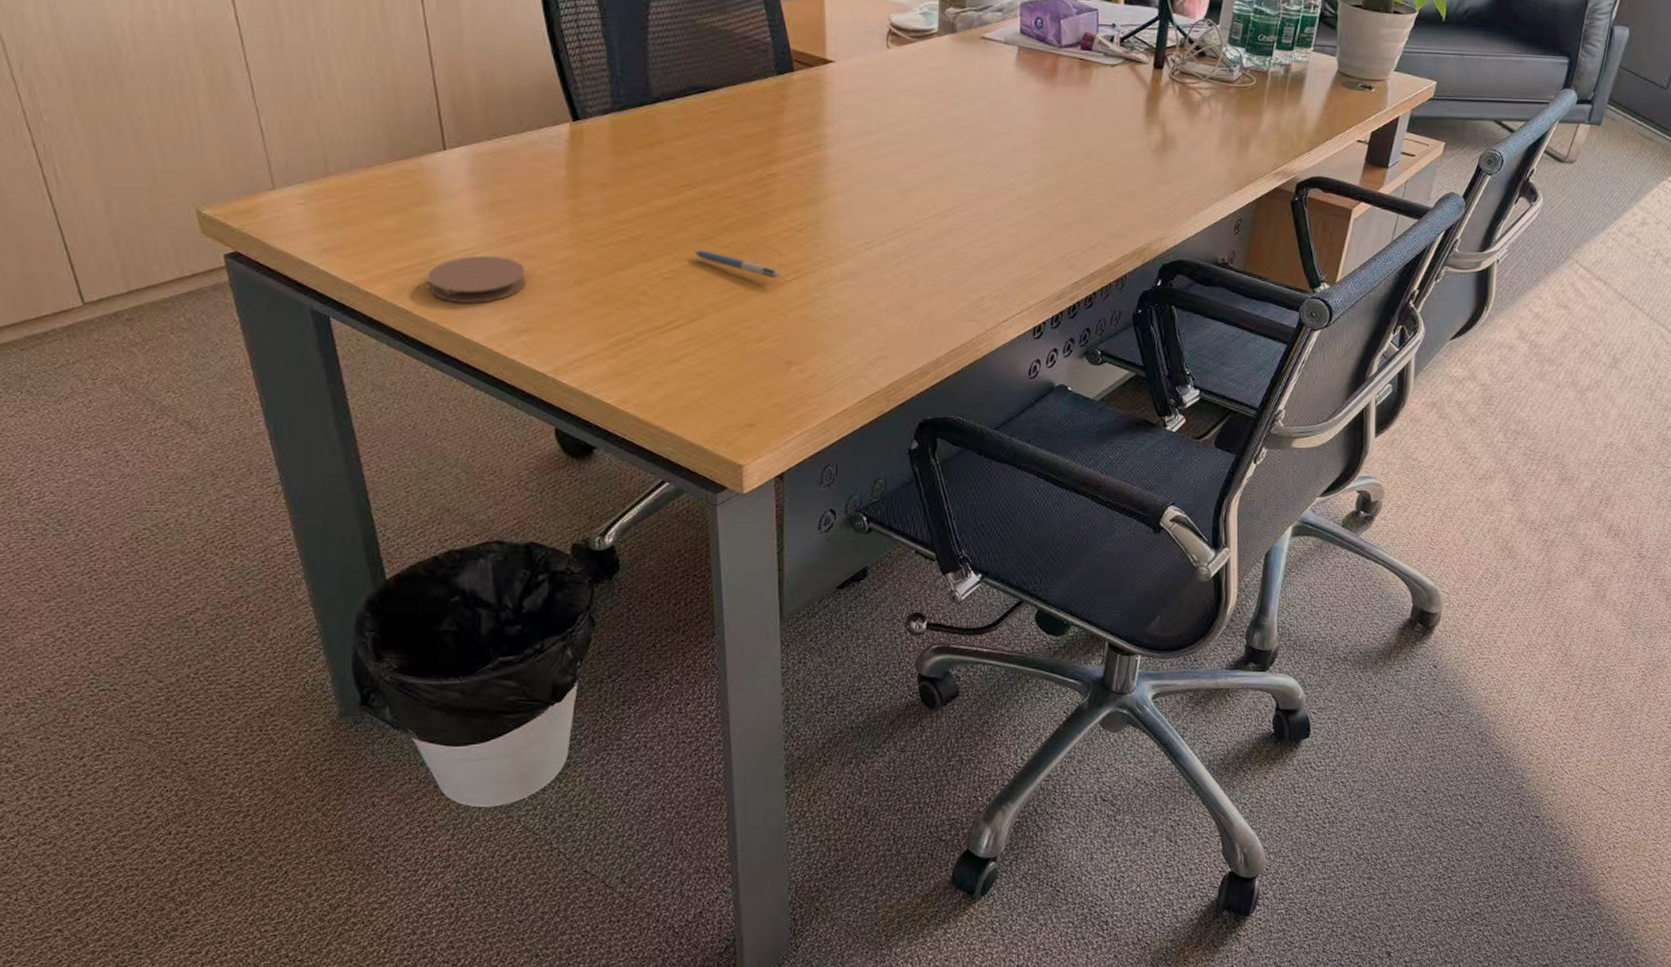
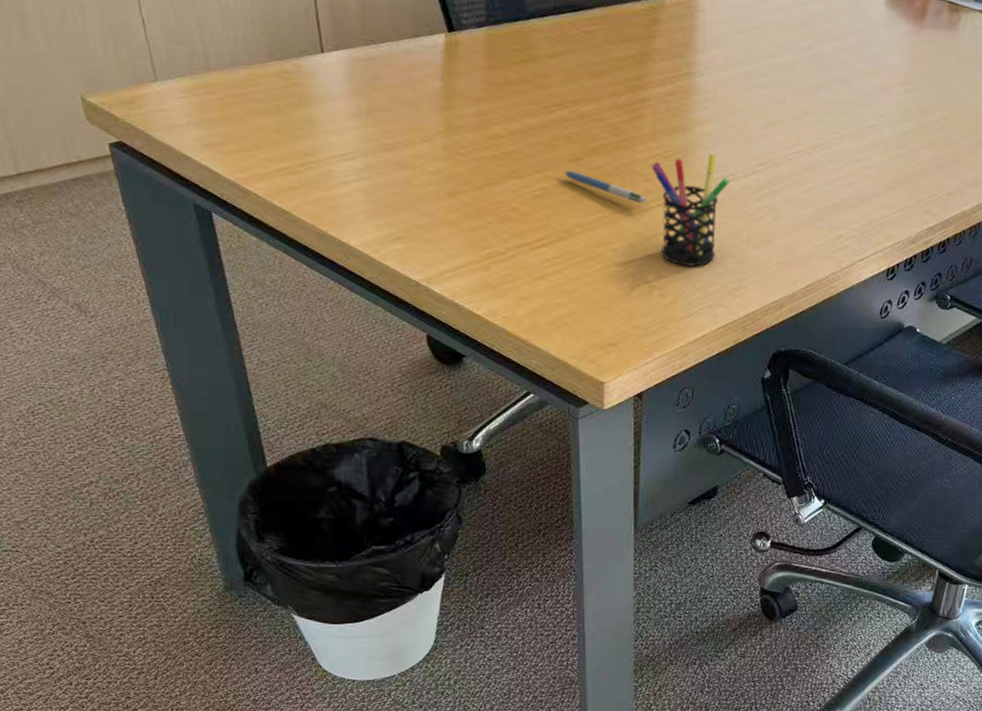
coaster: present [427,255,527,303] -> none [305,161,401,209]
pen holder: none [784,223,866,339] -> present [651,153,730,267]

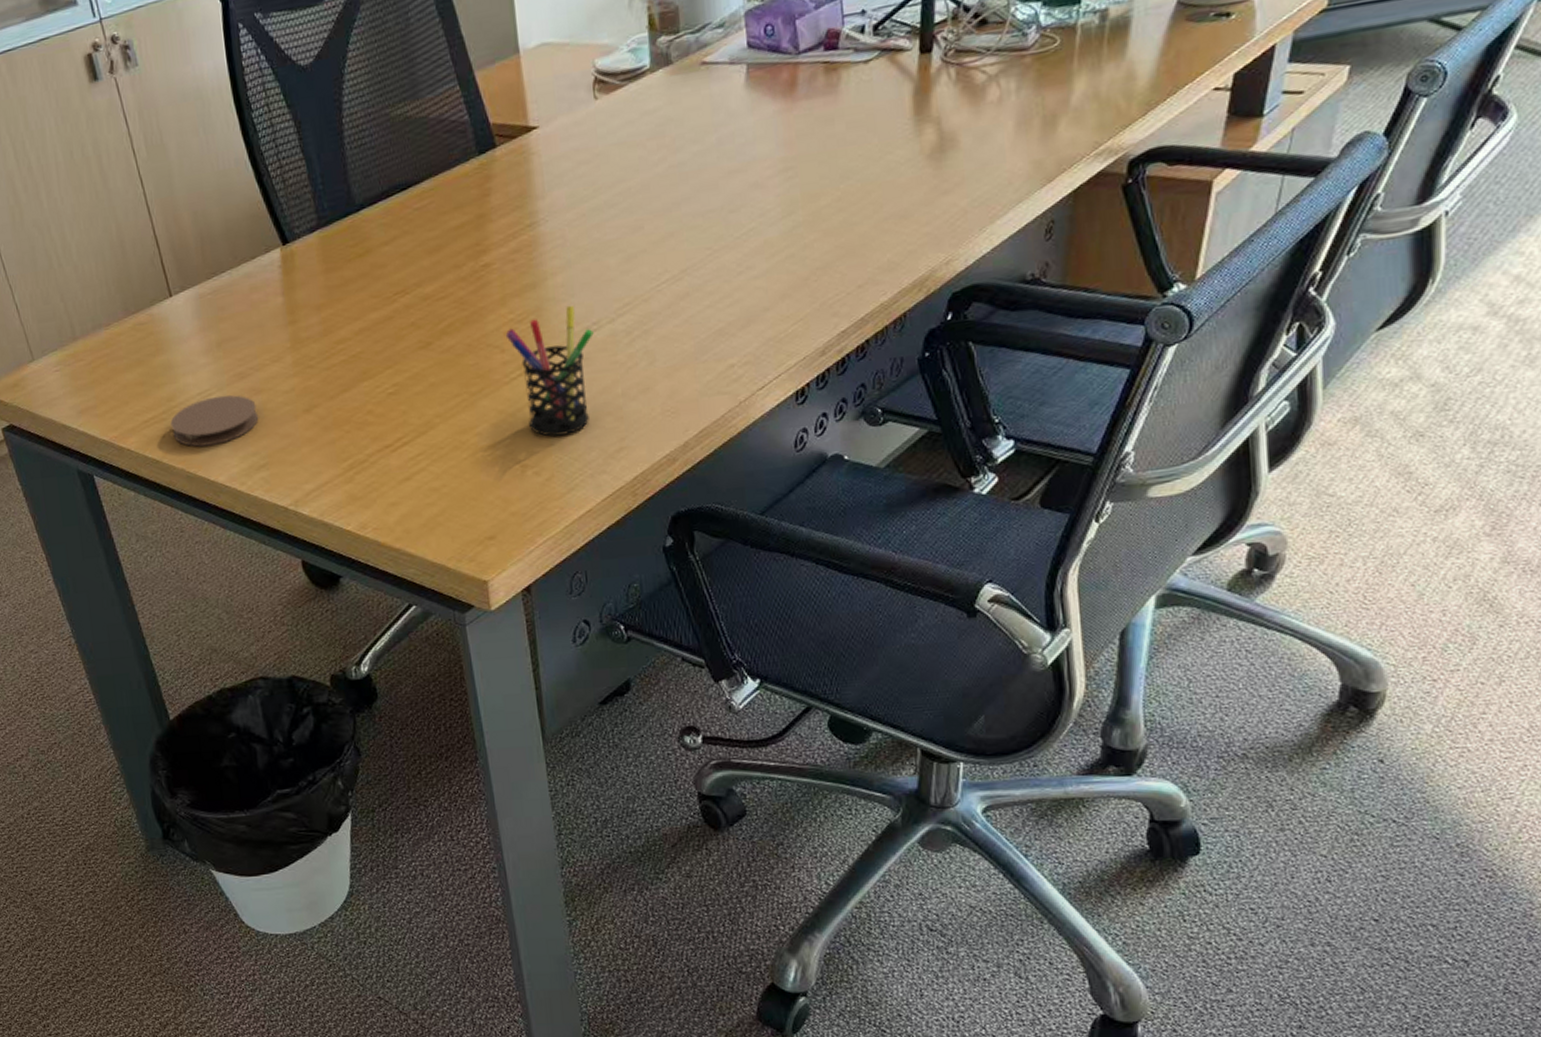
coaster: none [305,161,401,209] -> present [170,395,259,447]
pen: present [564,170,647,204] -> none [415,358,506,379]

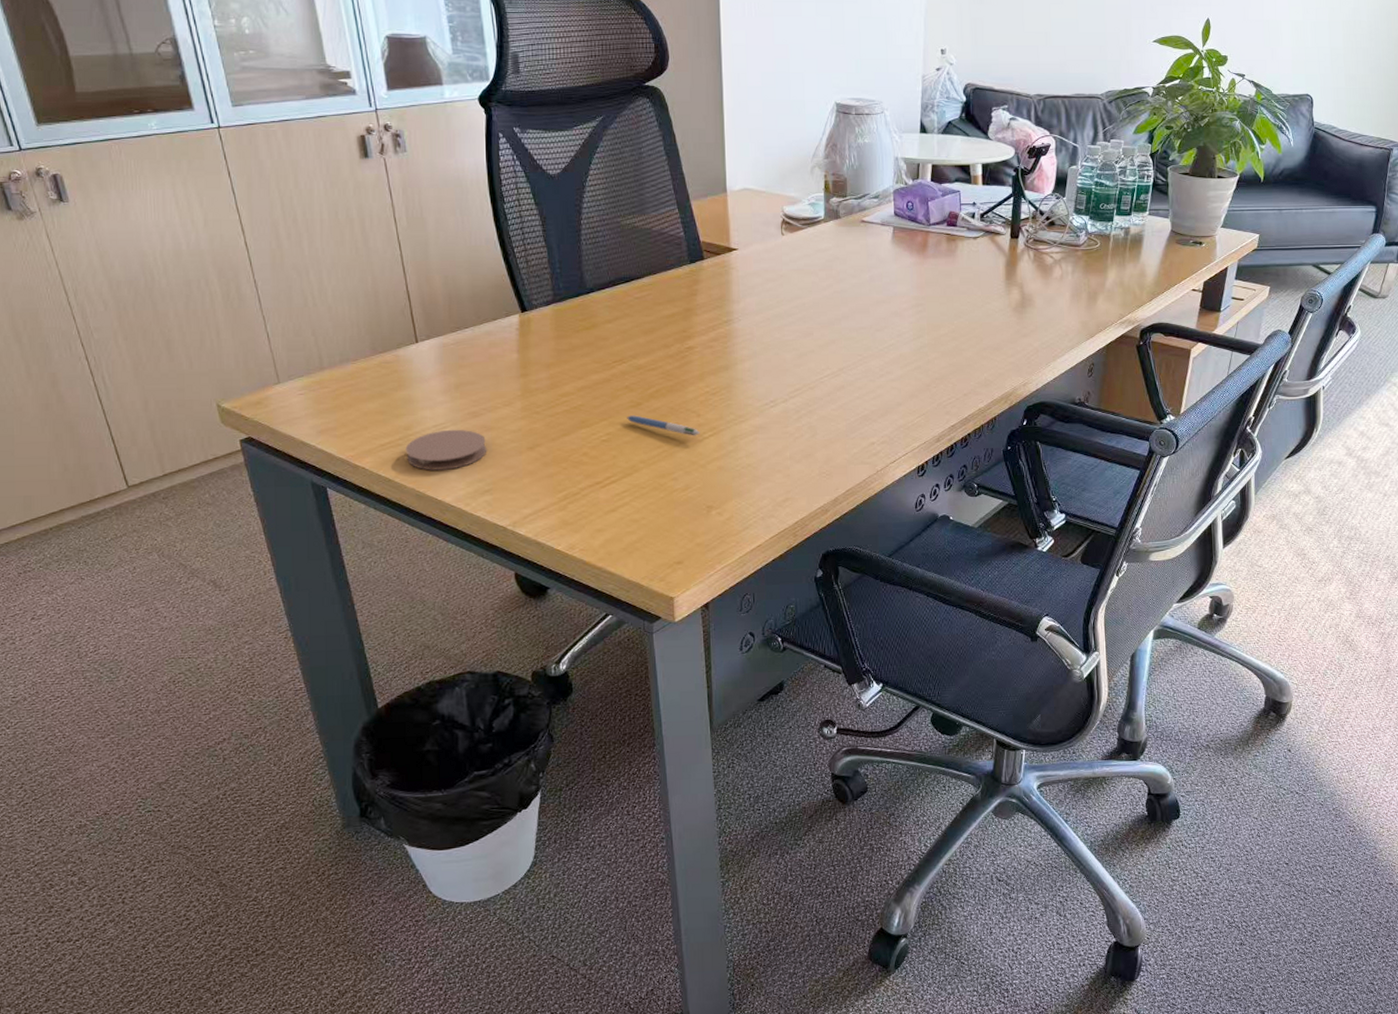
pen: none [415,358,506,379] -> present [627,415,700,436]
pen holder: present [505,305,594,437] -> none [701,385,771,485]

